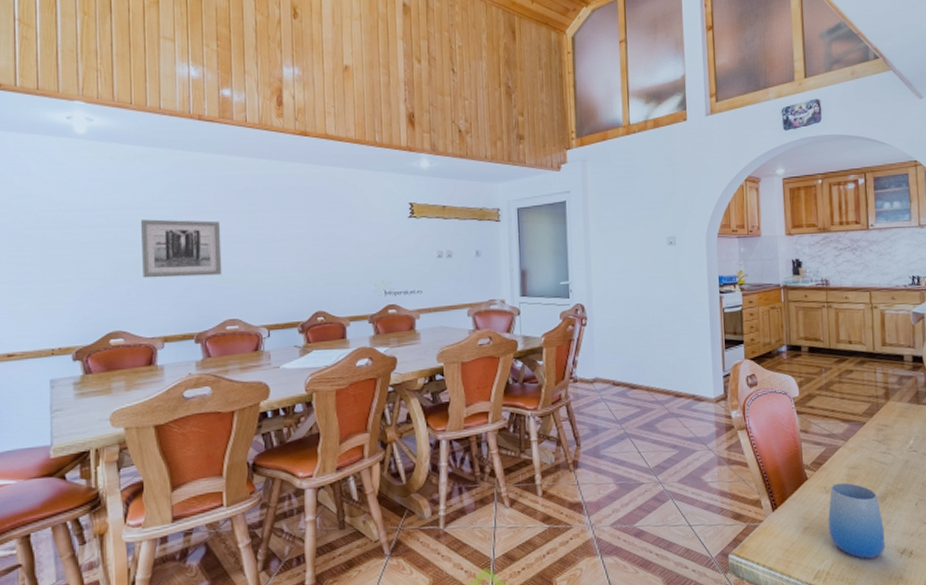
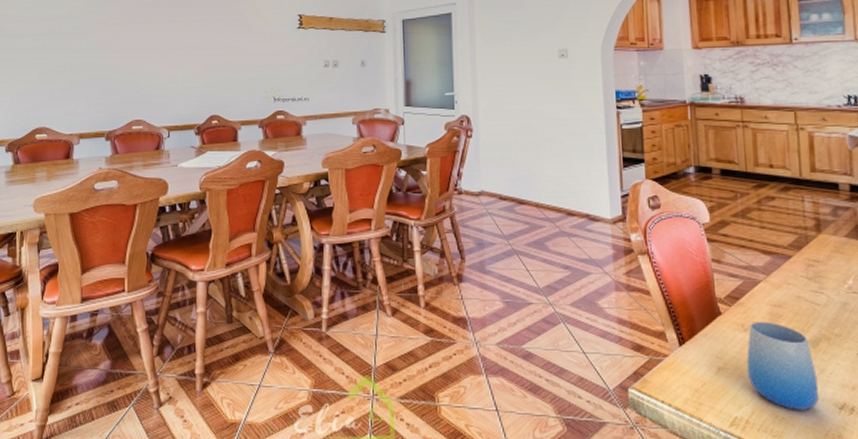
wall art: present [141,219,222,278] -> none [64,29,130,81]

